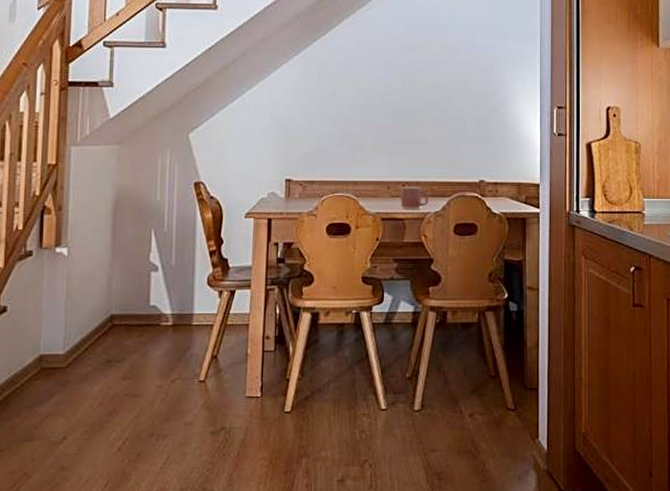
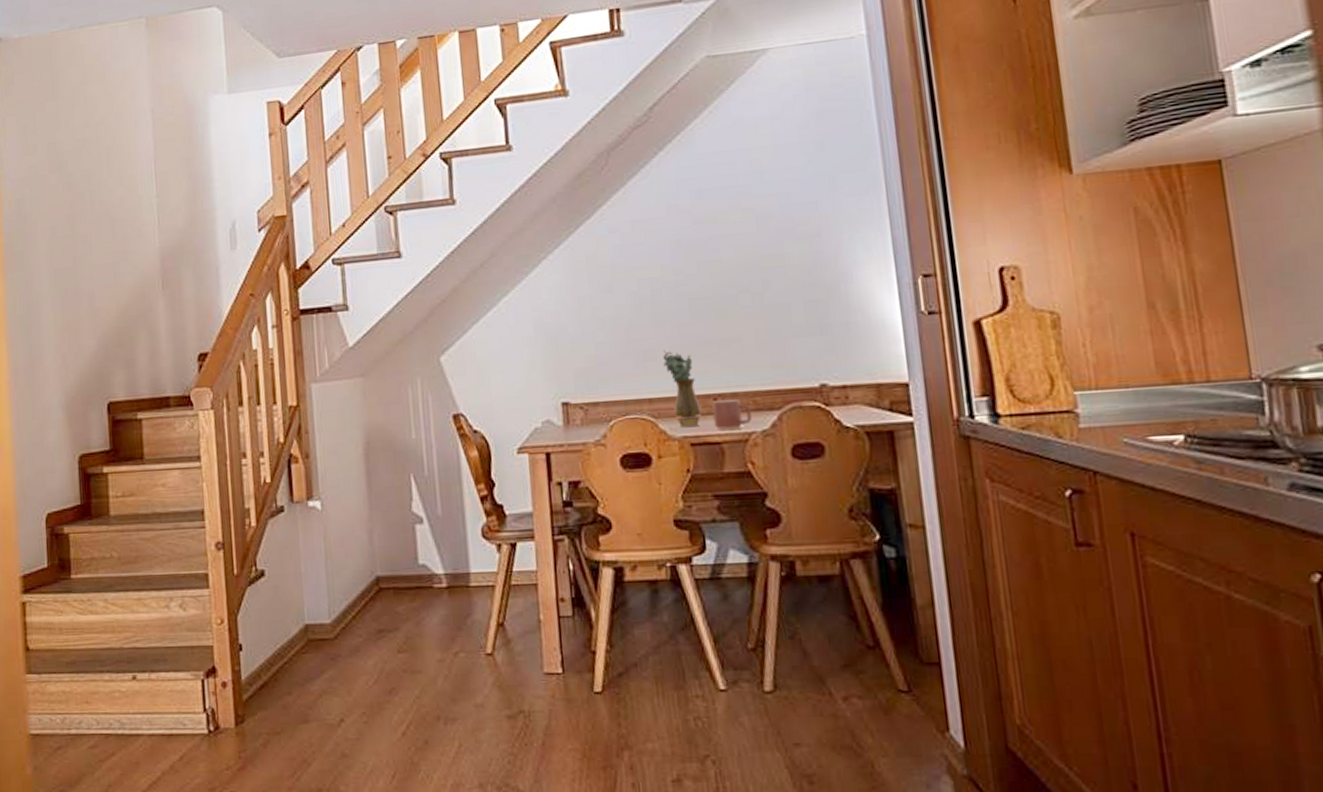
vase: none [368,144,392,205] -> present [663,350,702,427]

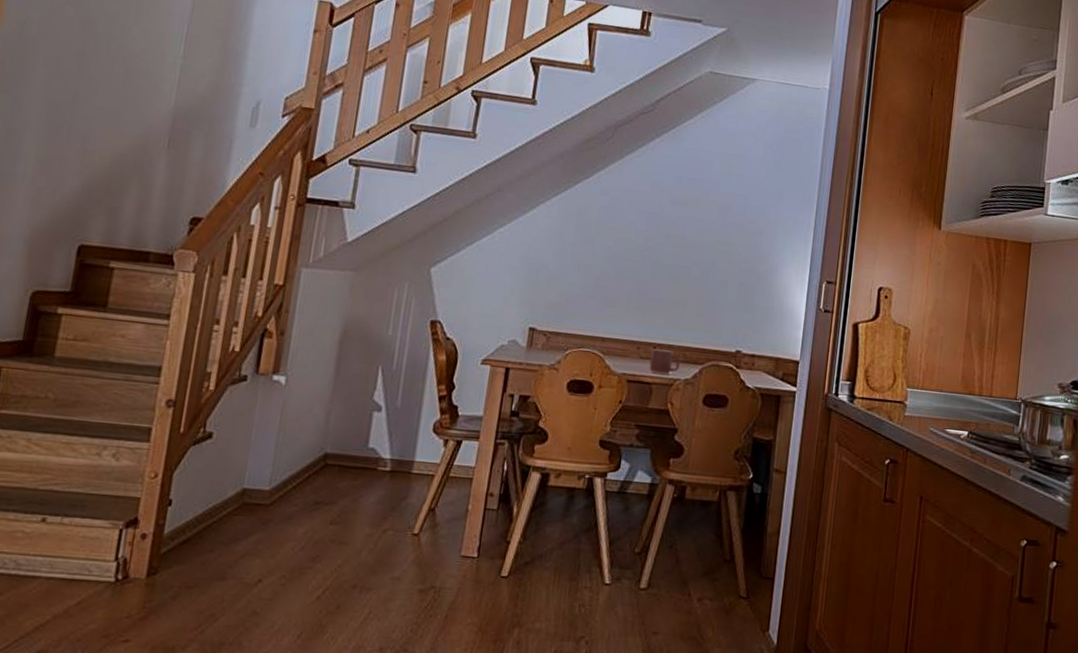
vase: present [663,350,702,427] -> none [620,300,644,366]

